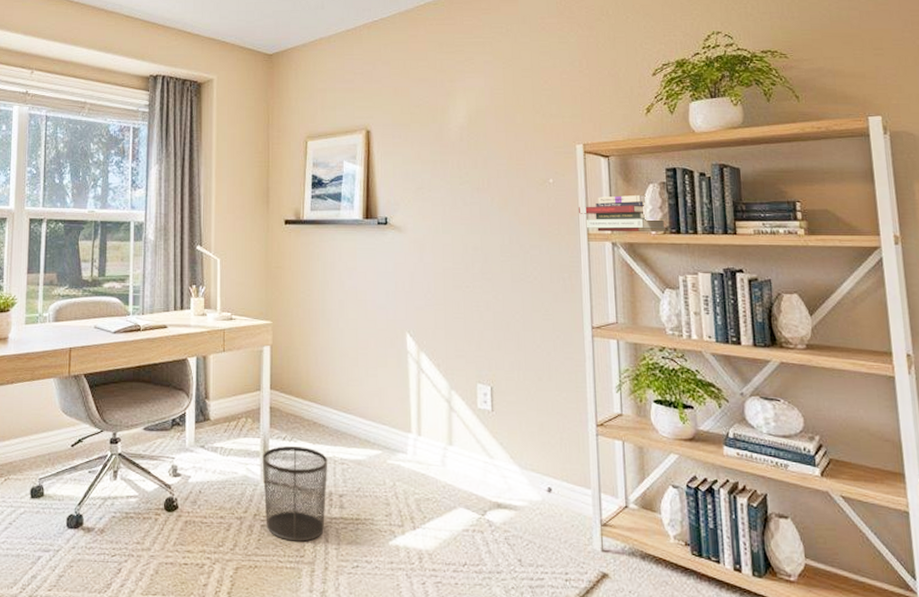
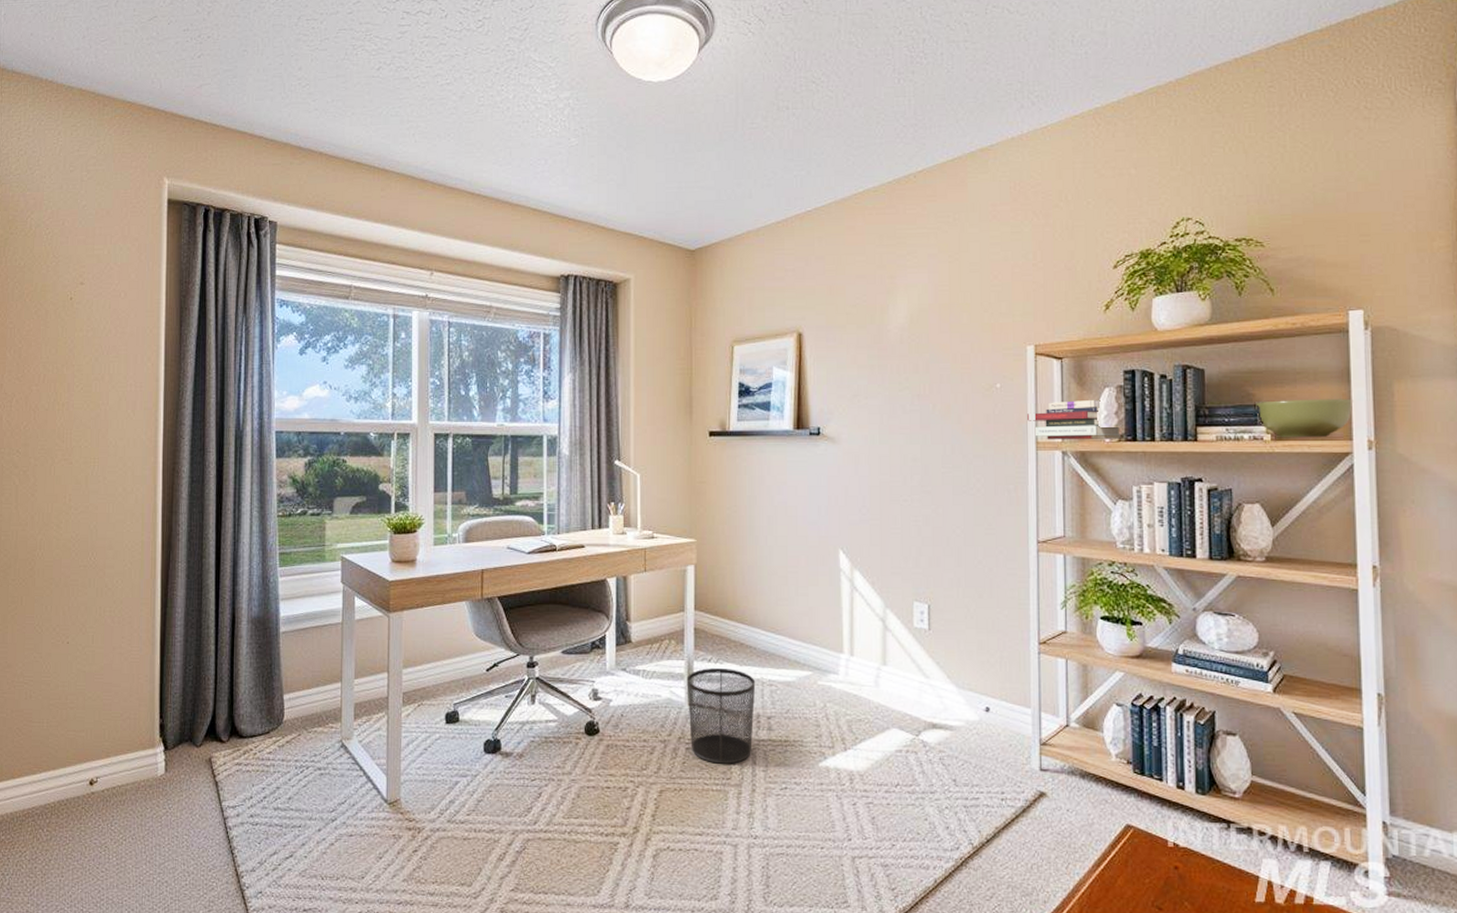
bowl: none [788,196,878,233] -> present [1255,398,1354,438]

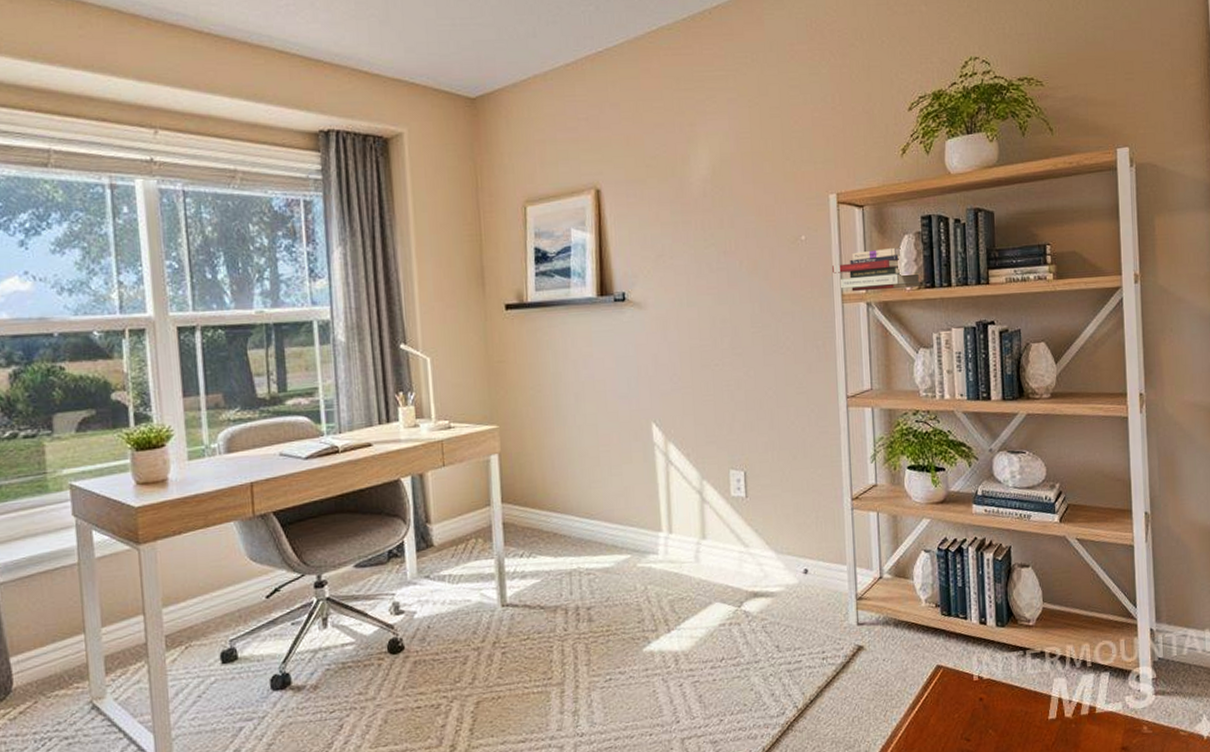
waste bin: present [686,668,755,764] -> none [497,562,573,665]
bowl: present [1255,398,1354,438] -> none [1039,234,1122,277]

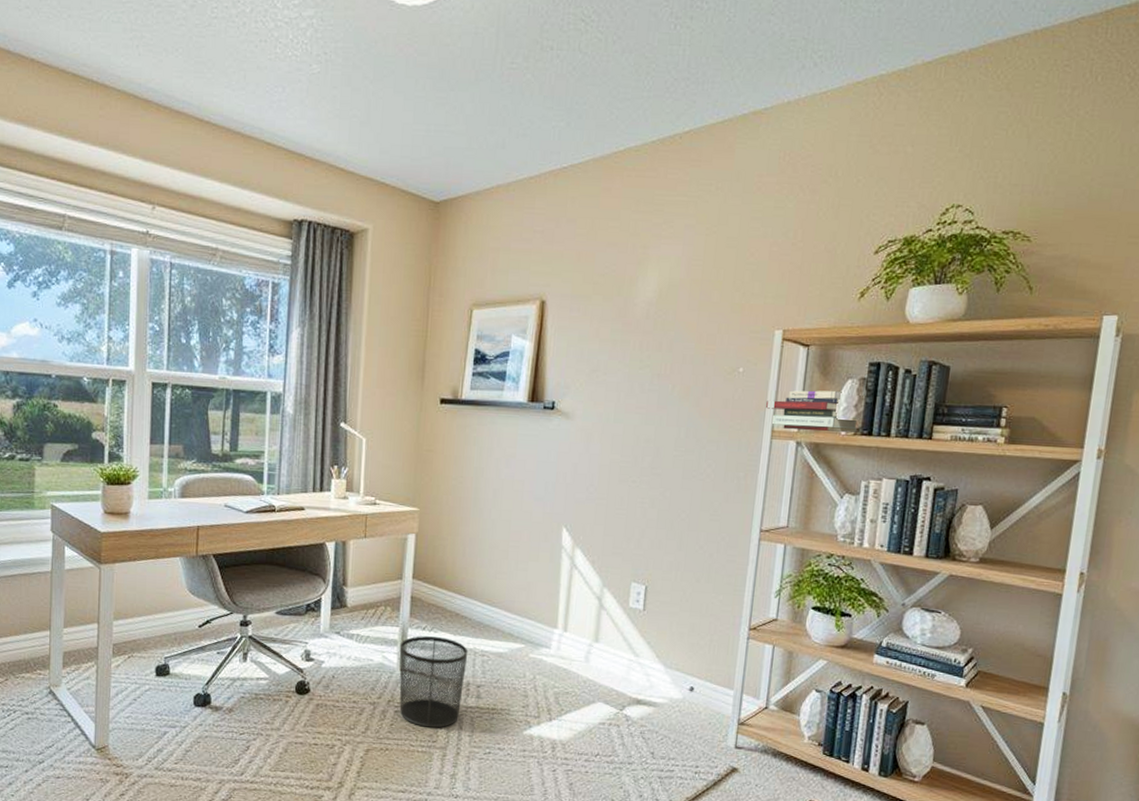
waste bin: none [497,562,573,665] -> present [399,636,467,728]

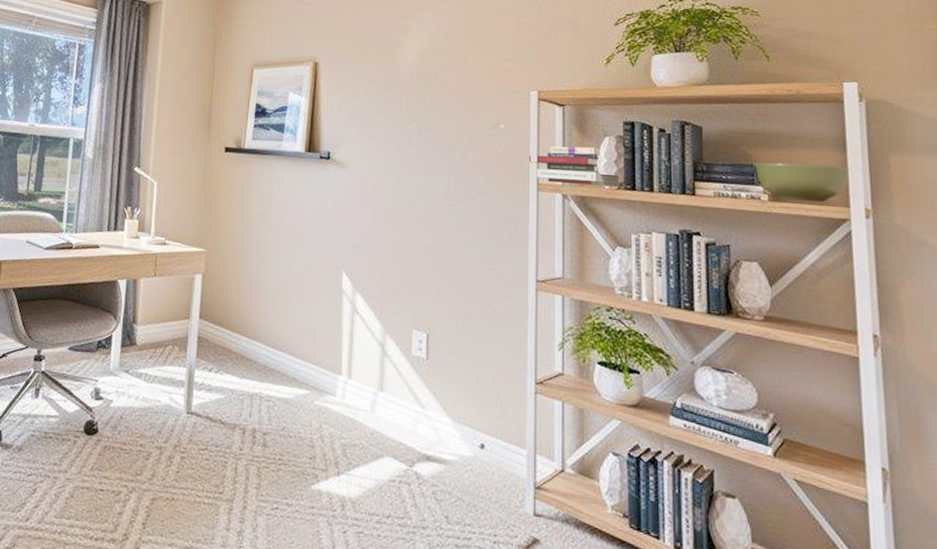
waste bin: present [399,636,467,728] -> none [186,377,253,478]
bowl: none [994,403,1092,444] -> present [753,162,850,202]

